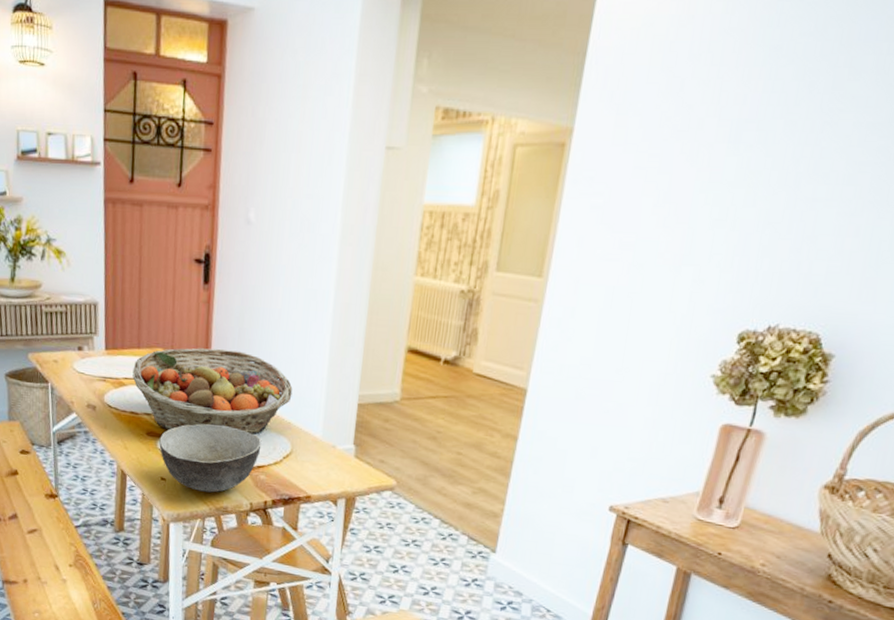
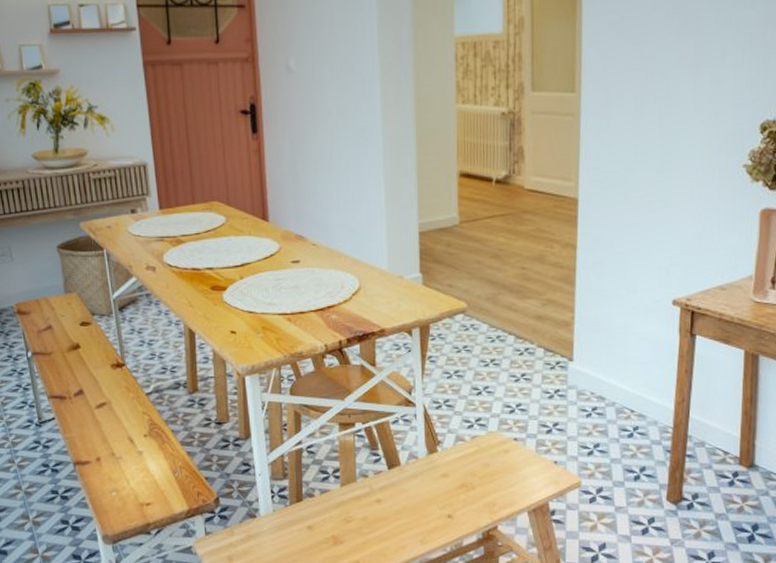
fruit basket: present [132,348,293,434] -> none [190,194,353,282]
bowl: present [159,424,262,493] -> none [225,269,329,340]

